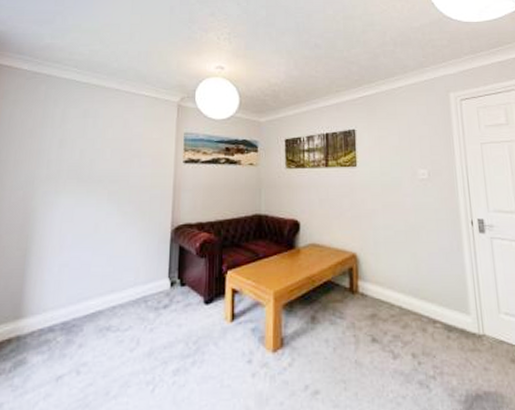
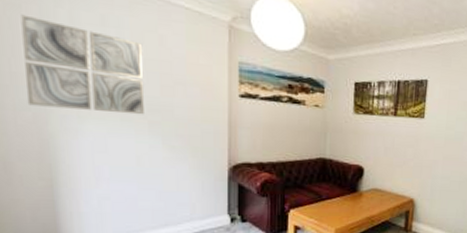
wall art: none [21,116,111,186] -> present [21,14,144,115]

